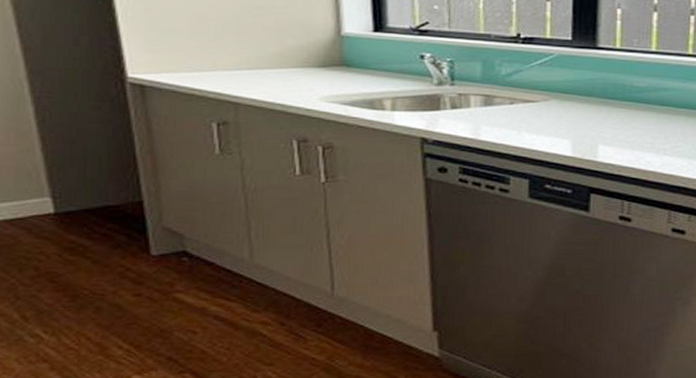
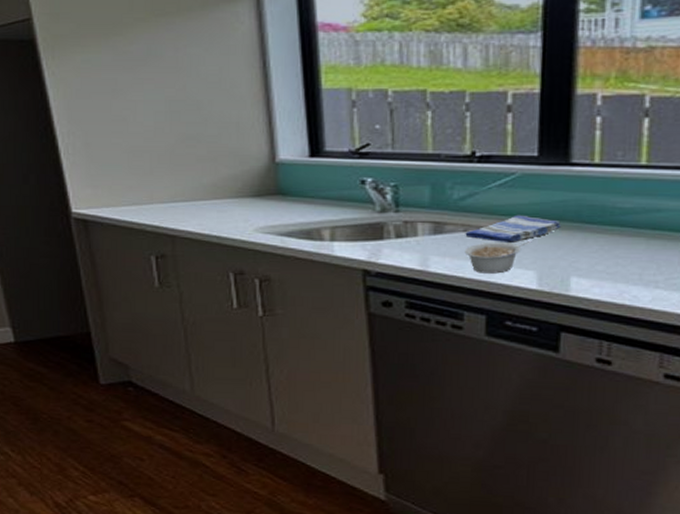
dish towel: none [511,90,591,114] -> present [465,214,562,242]
legume: none [511,114,566,142] -> present [464,241,531,274]

